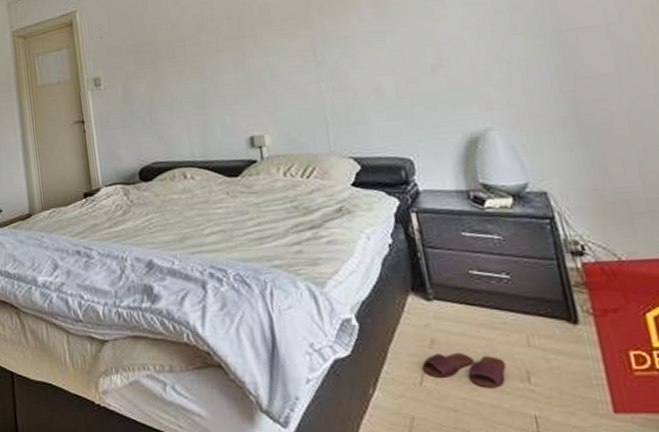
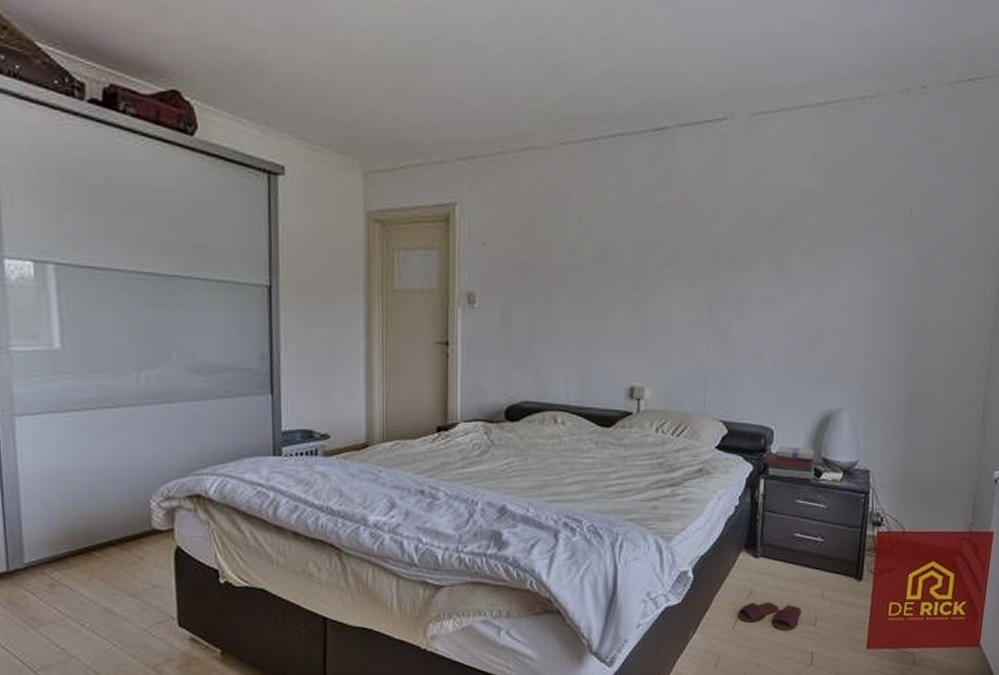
books: none [409,174,477,211] -> present [764,446,815,481]

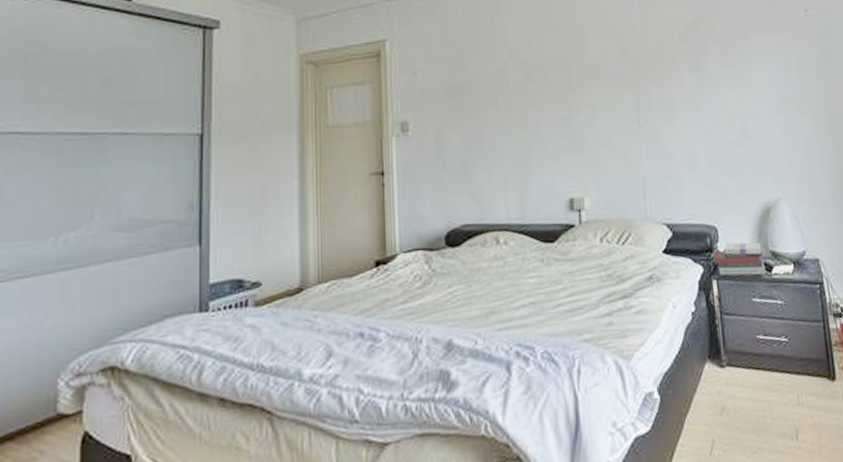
slippers: present [737,601,801,631] -> none [713,417,780,450]

